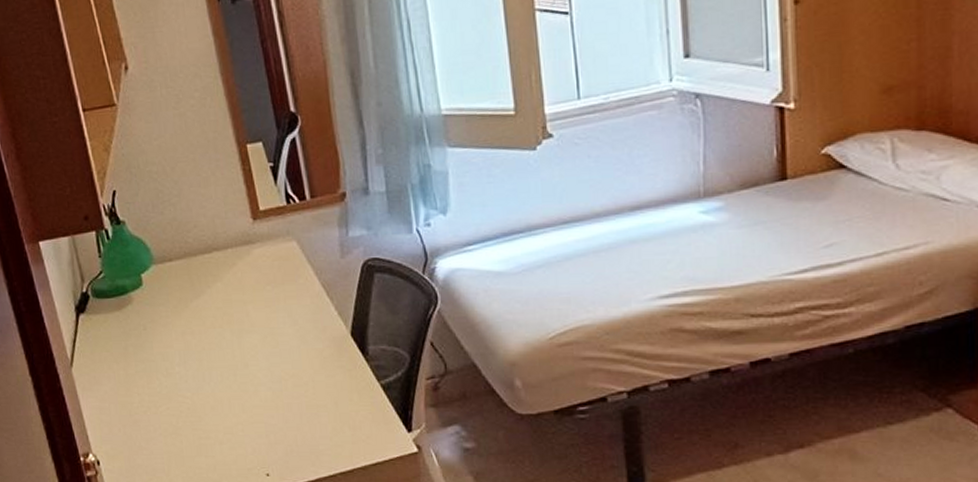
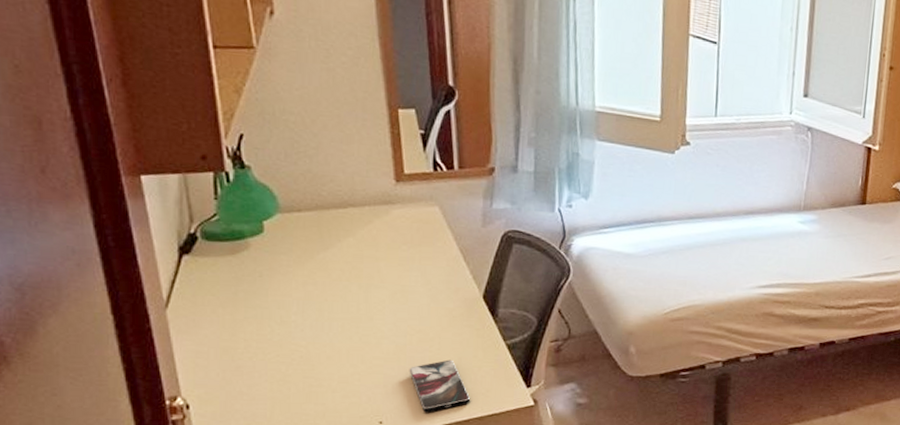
smartphone: none [288,404,352,463] -> present [409,360,471,413]

